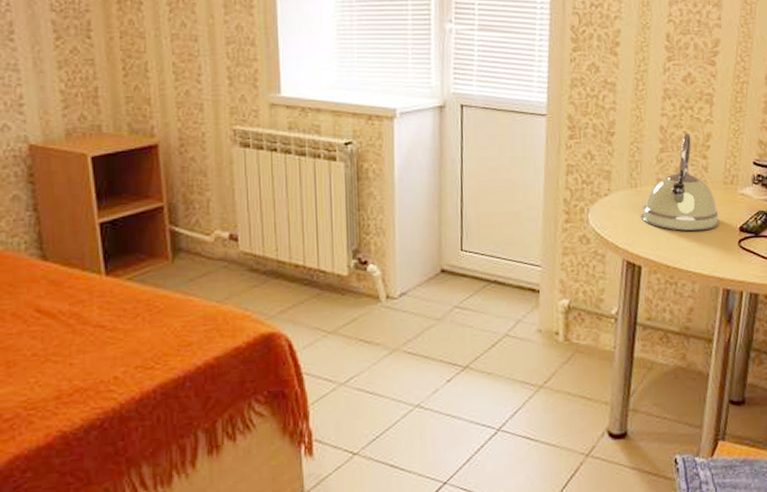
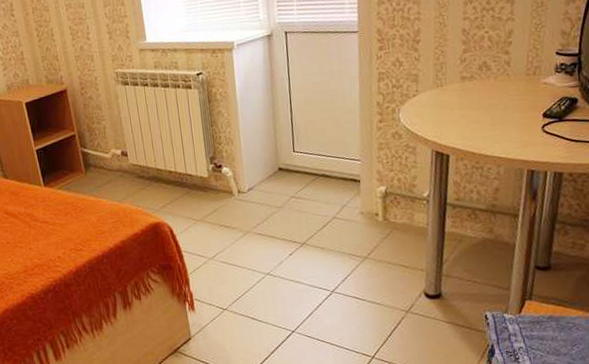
kettle: present [641,132,720,232] -> none [447,32,523,121]

